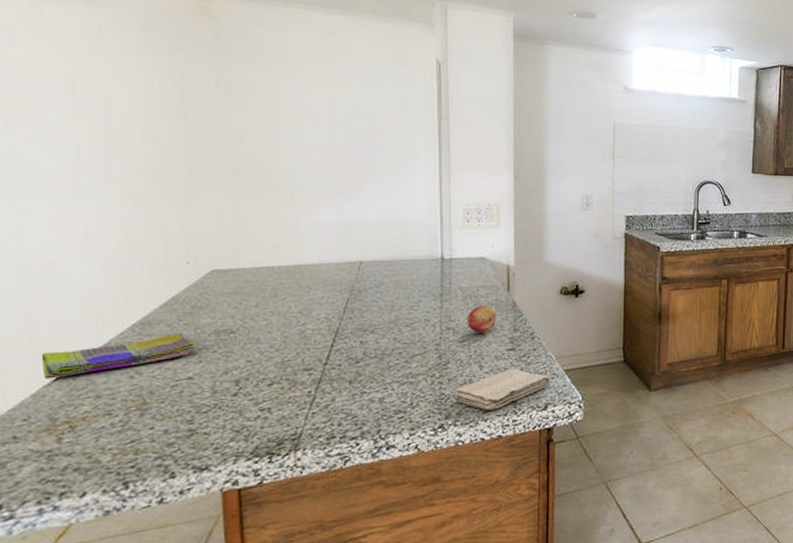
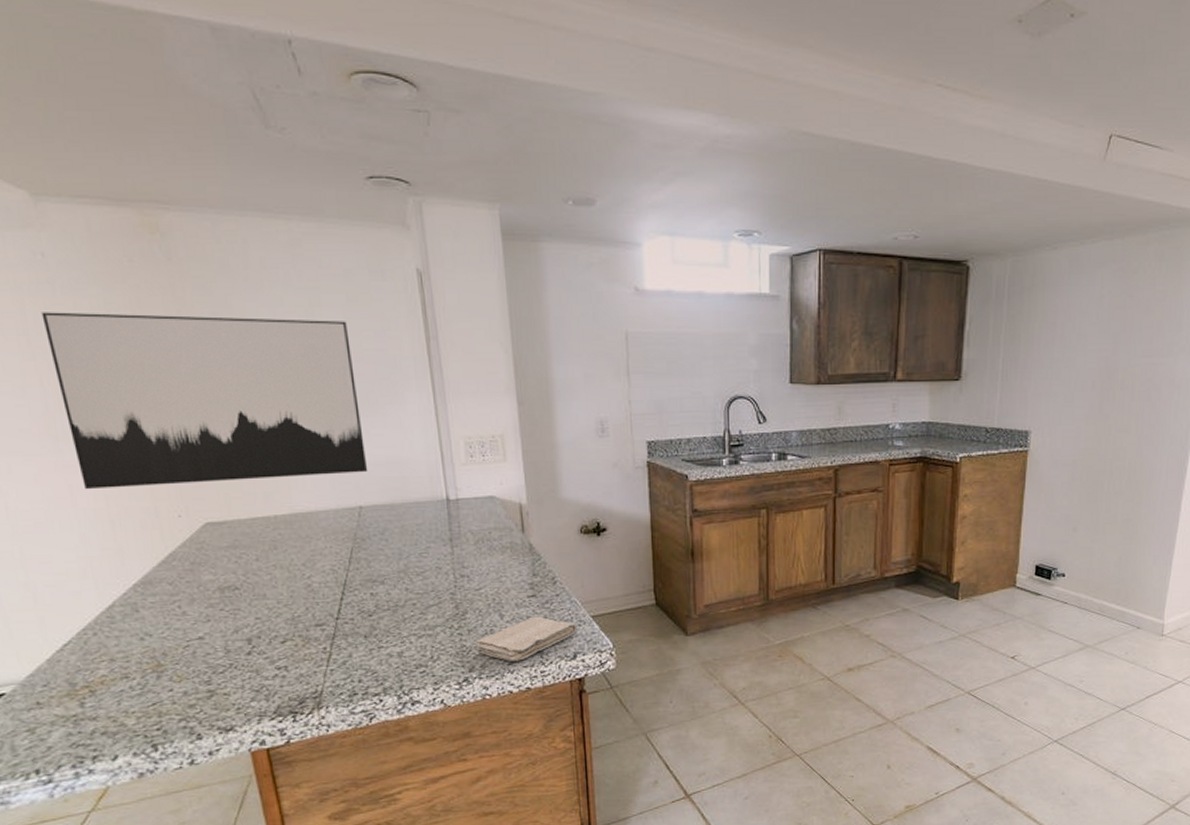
dish towel: present [41,333,198,379] -> none [48,592,204,644]
wall art: none [89,75,372,235] -> present [41,312,368,490]
fruit: present [466,305,496,333] -> none [480,549,513,580]

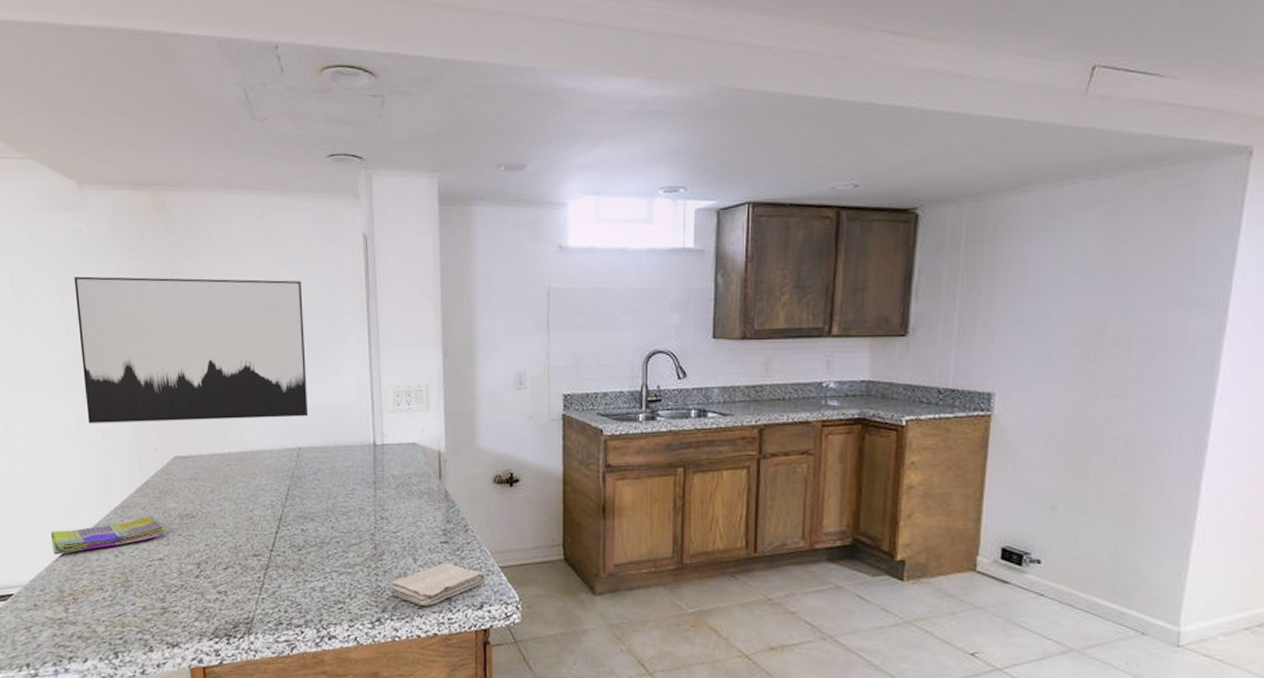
dish towel: none [48,592,204,644] -> present [50,516,166,555]

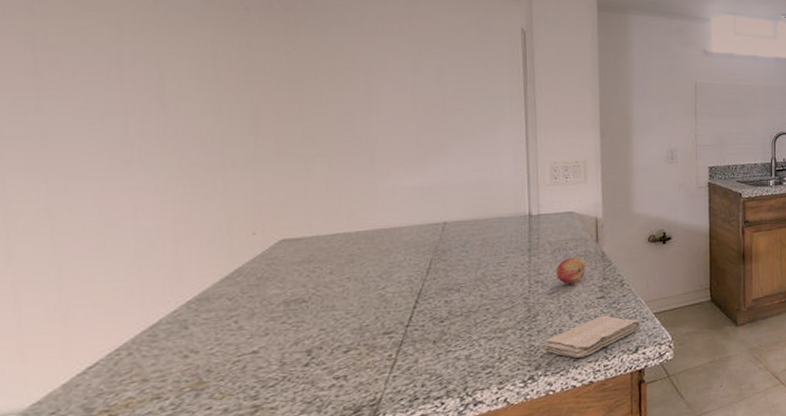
dish towel: present [50,516,166,555] -> none [75,307,264,367]
wall art: present [74,276,309,424] -> none [140,48,457,210]
fruit: none [399,494,429,524] -> present [555,257,585,285]

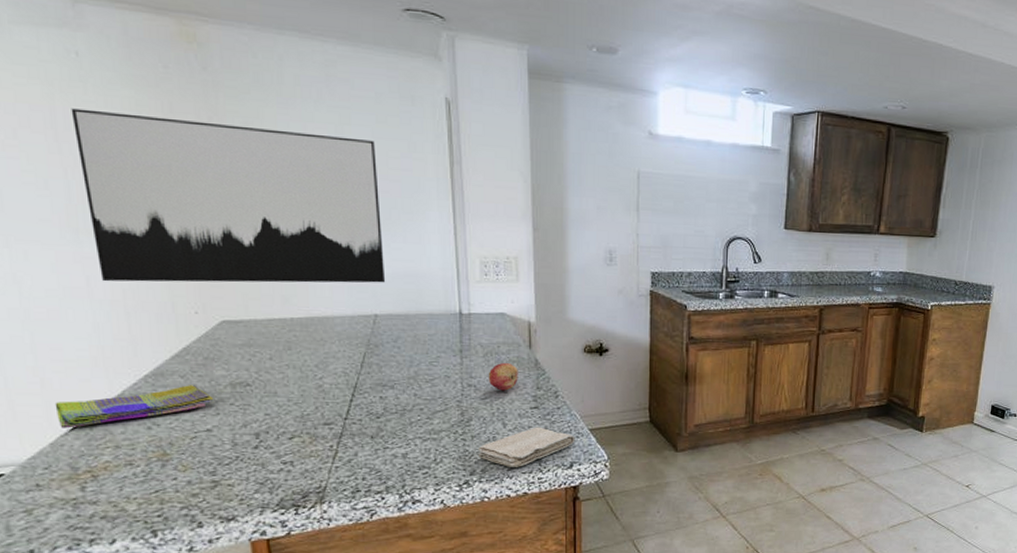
dish towel: none [75,307,264,367] -> present [55,385,214,428]
wall art: none [140,48,457,210] -> present [71,108,386,283]

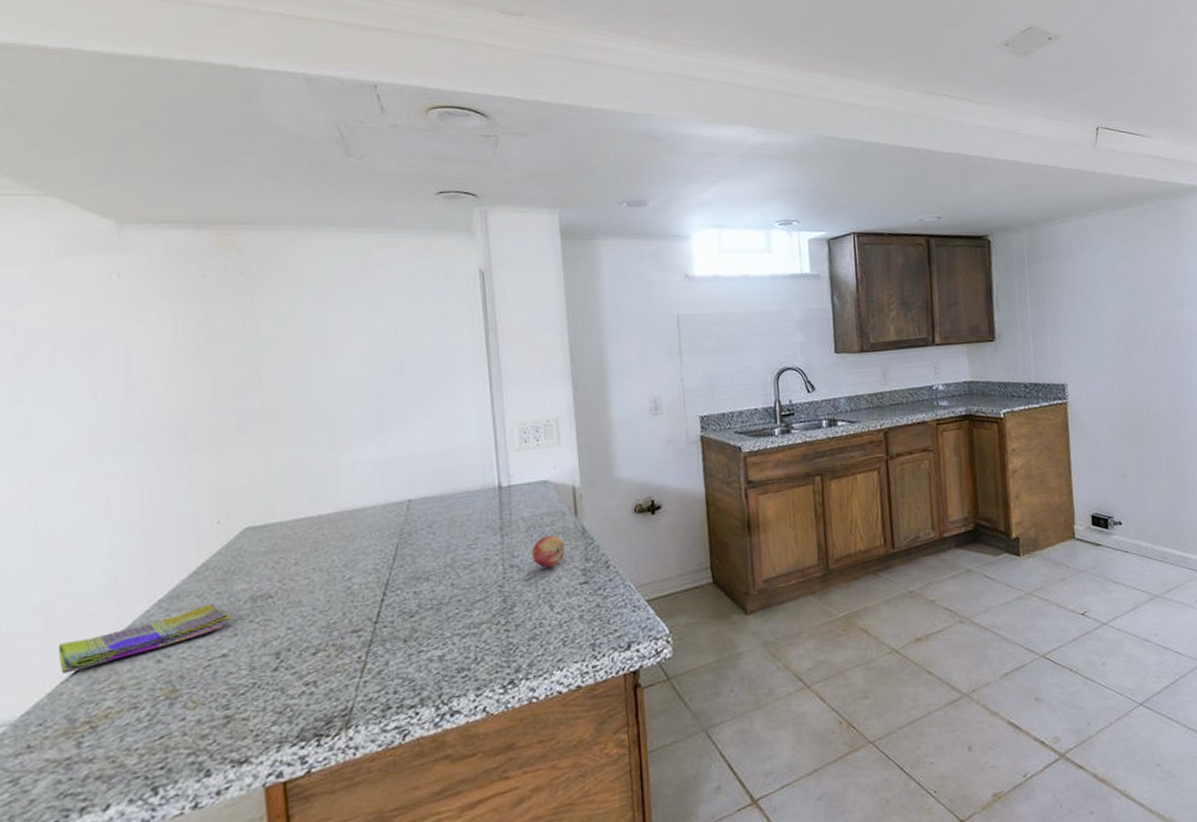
wall art: present [71,108,386,283] -> none [107,320,420,502]
washcloth: present [479,427,575,467] -> none [524,604,632,657]

